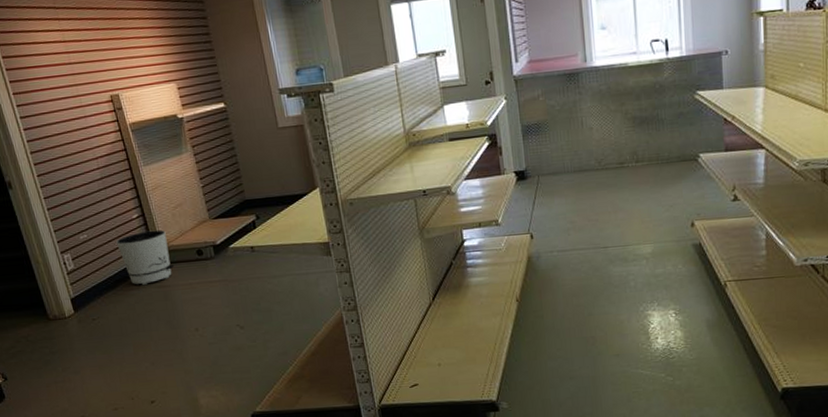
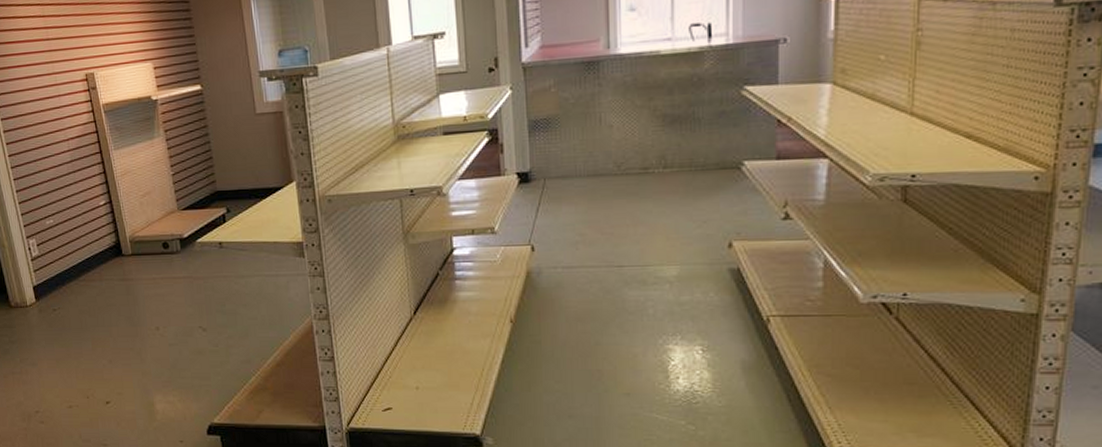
air purifier: present [116,229,175,286] -> none [82,218,139,278]

